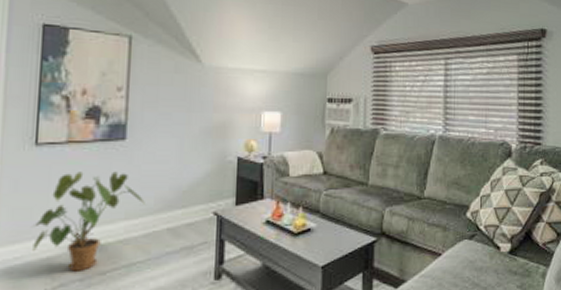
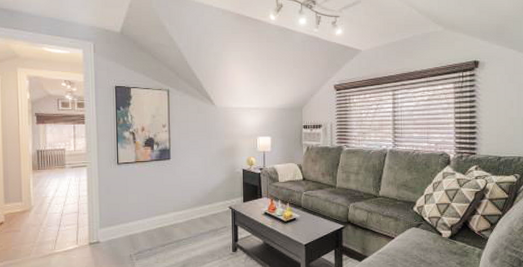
house plant: present [32,171,145,272] -> none [120,180,185,244]

